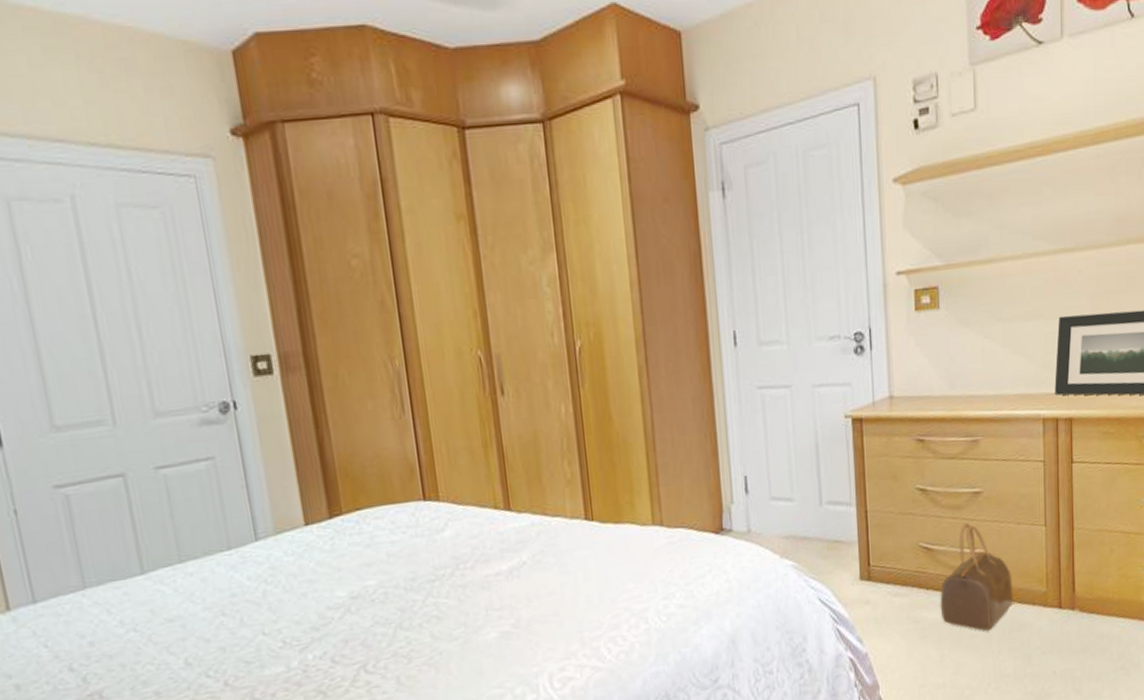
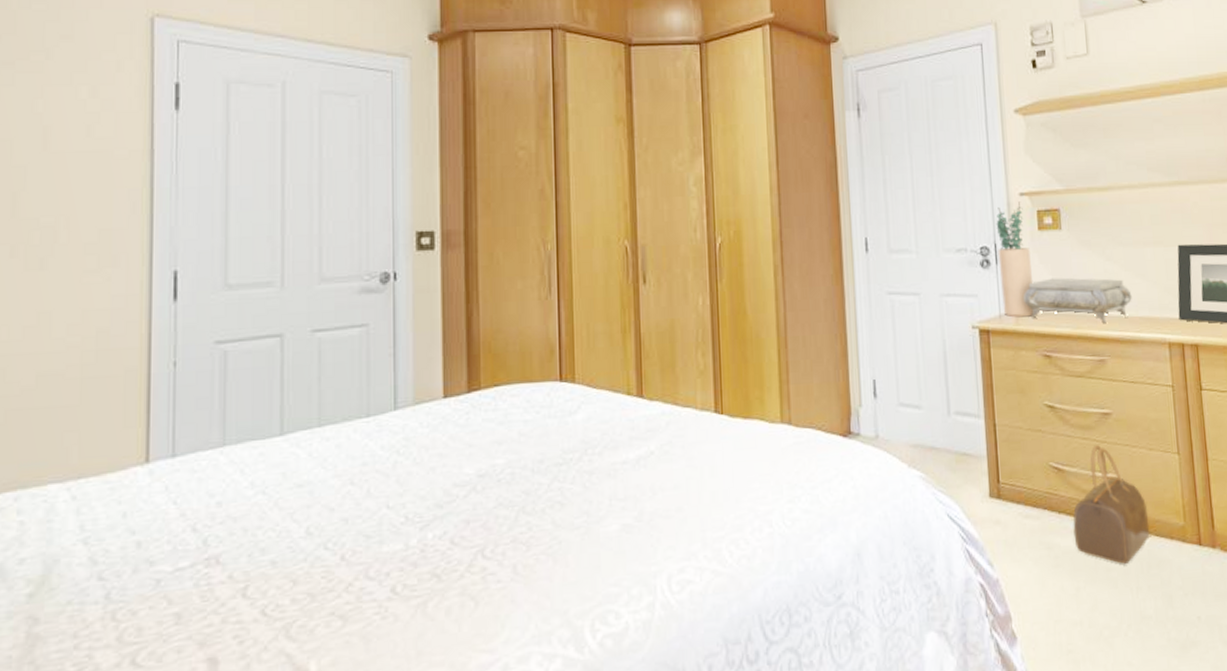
vase: none [871,281,909,404] -> present [996,201,1034,318]
jewelry box: none [897,357,1009,404] -> present [1023,278,1132,324]

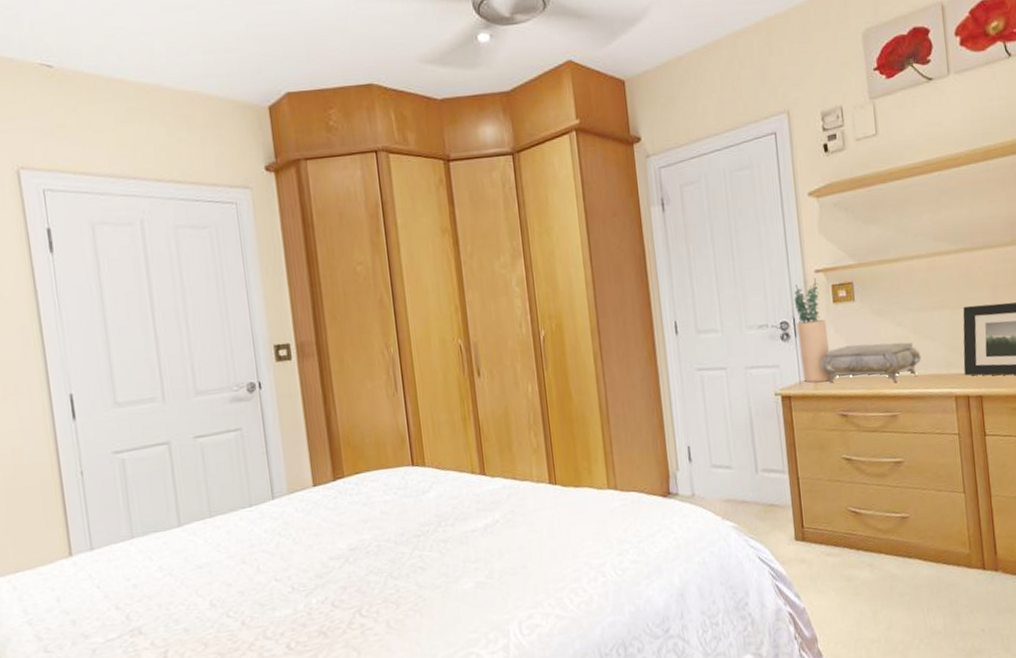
handbag: present [1073,445,1150,564] -> none [870,490,939,590]

